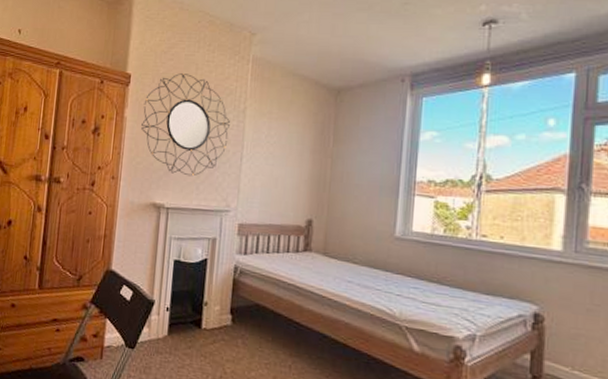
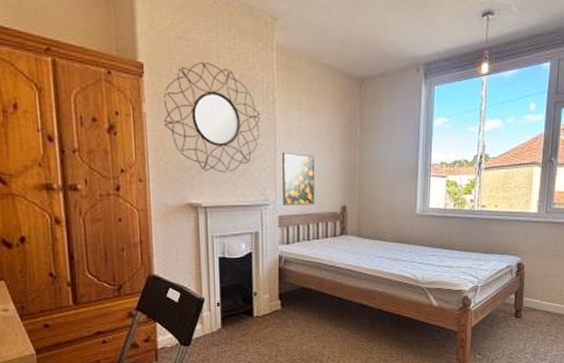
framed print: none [244,159,282,216] -> present [283,152,315,206]

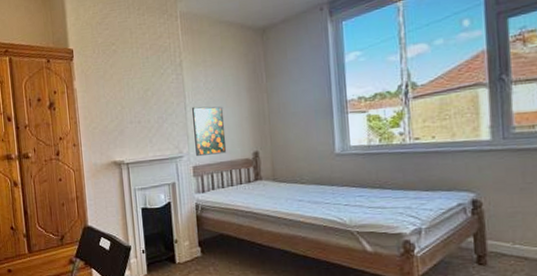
home mirror: present [163,62,261,173] -> none [89,39,171,132]

